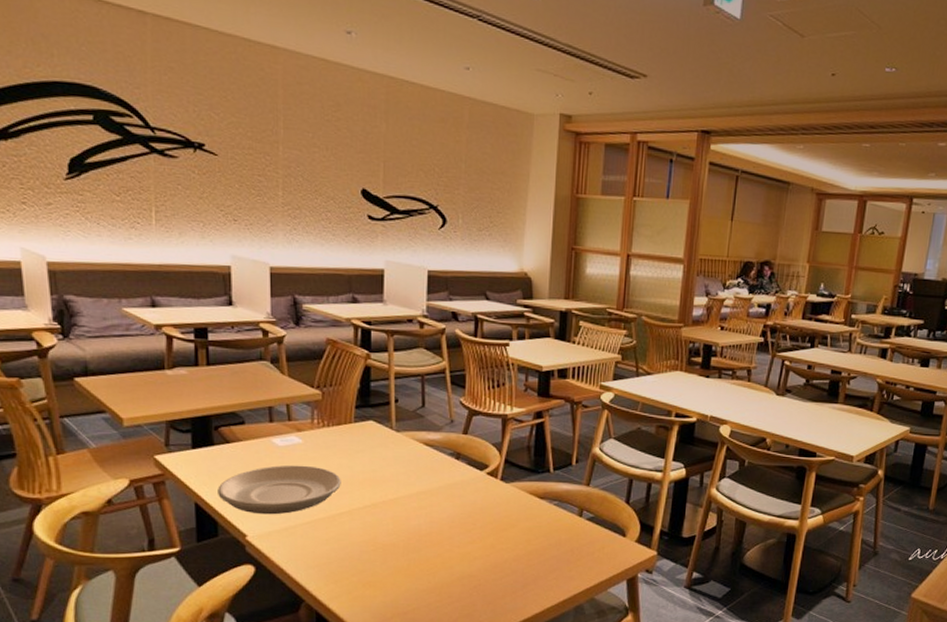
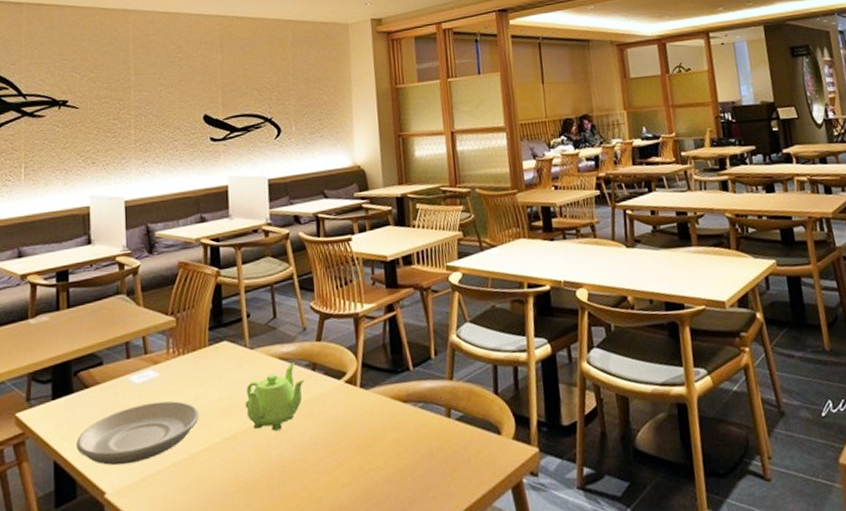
teapot: none [387,449,447,506] -> present [244,362,305,431]

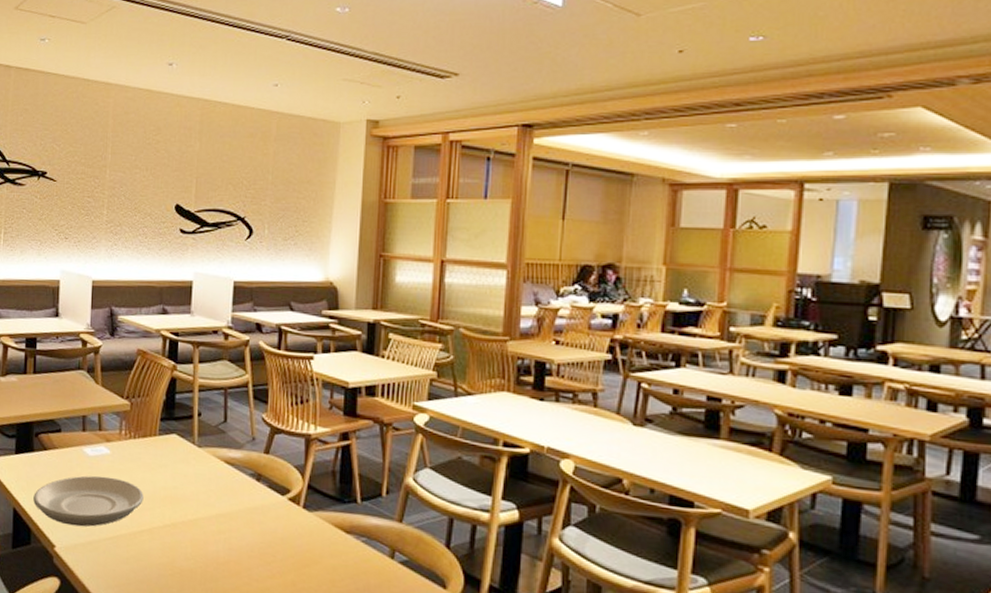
teapot: present [244,362,305,431] -> none [187,469,248,530]

